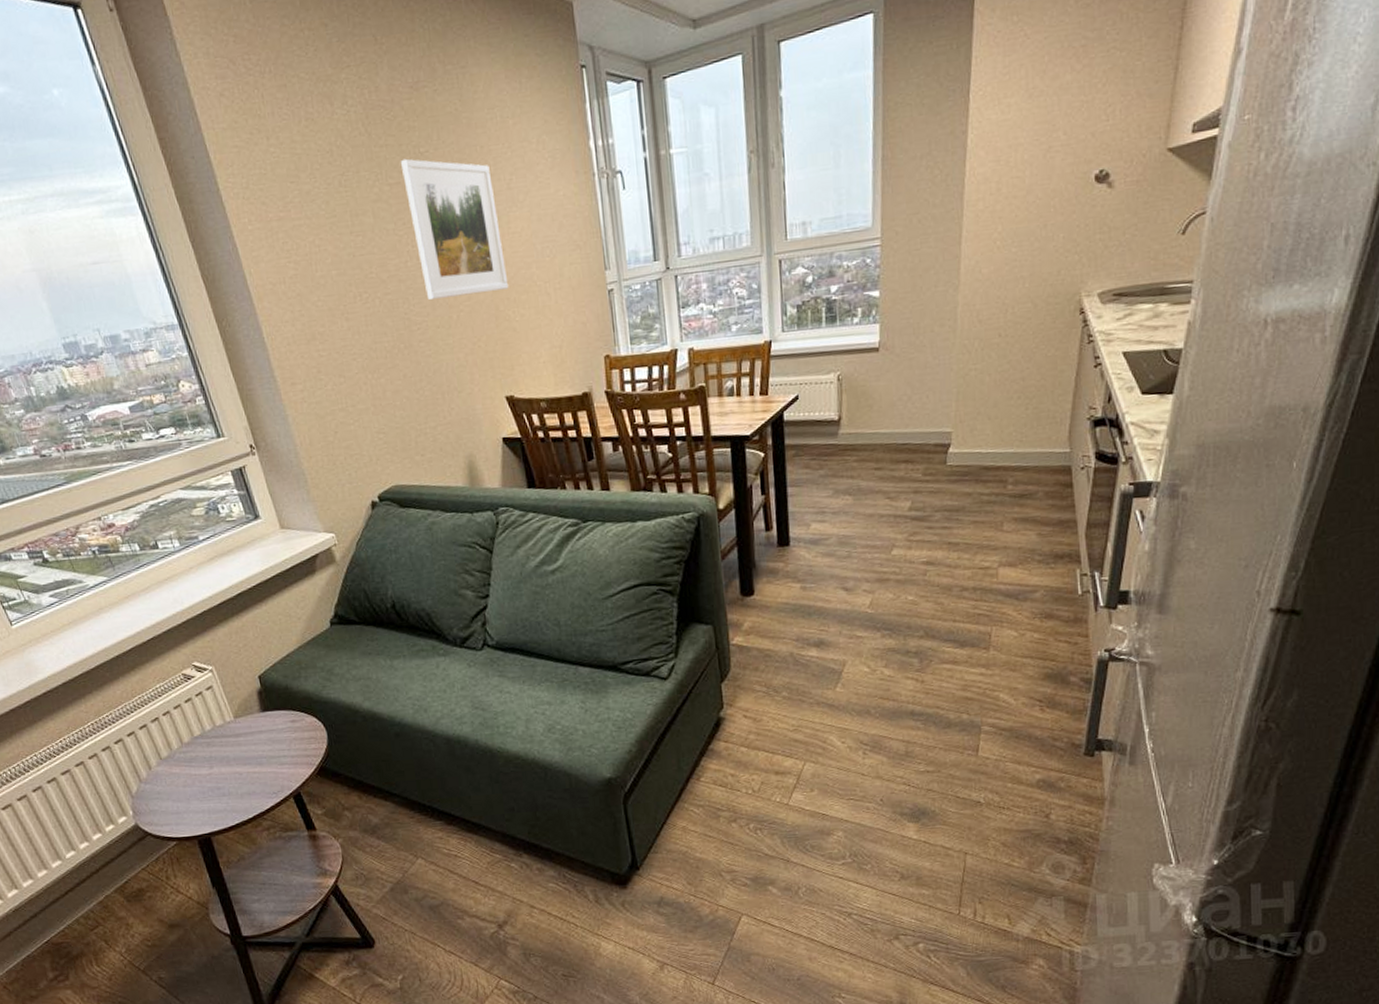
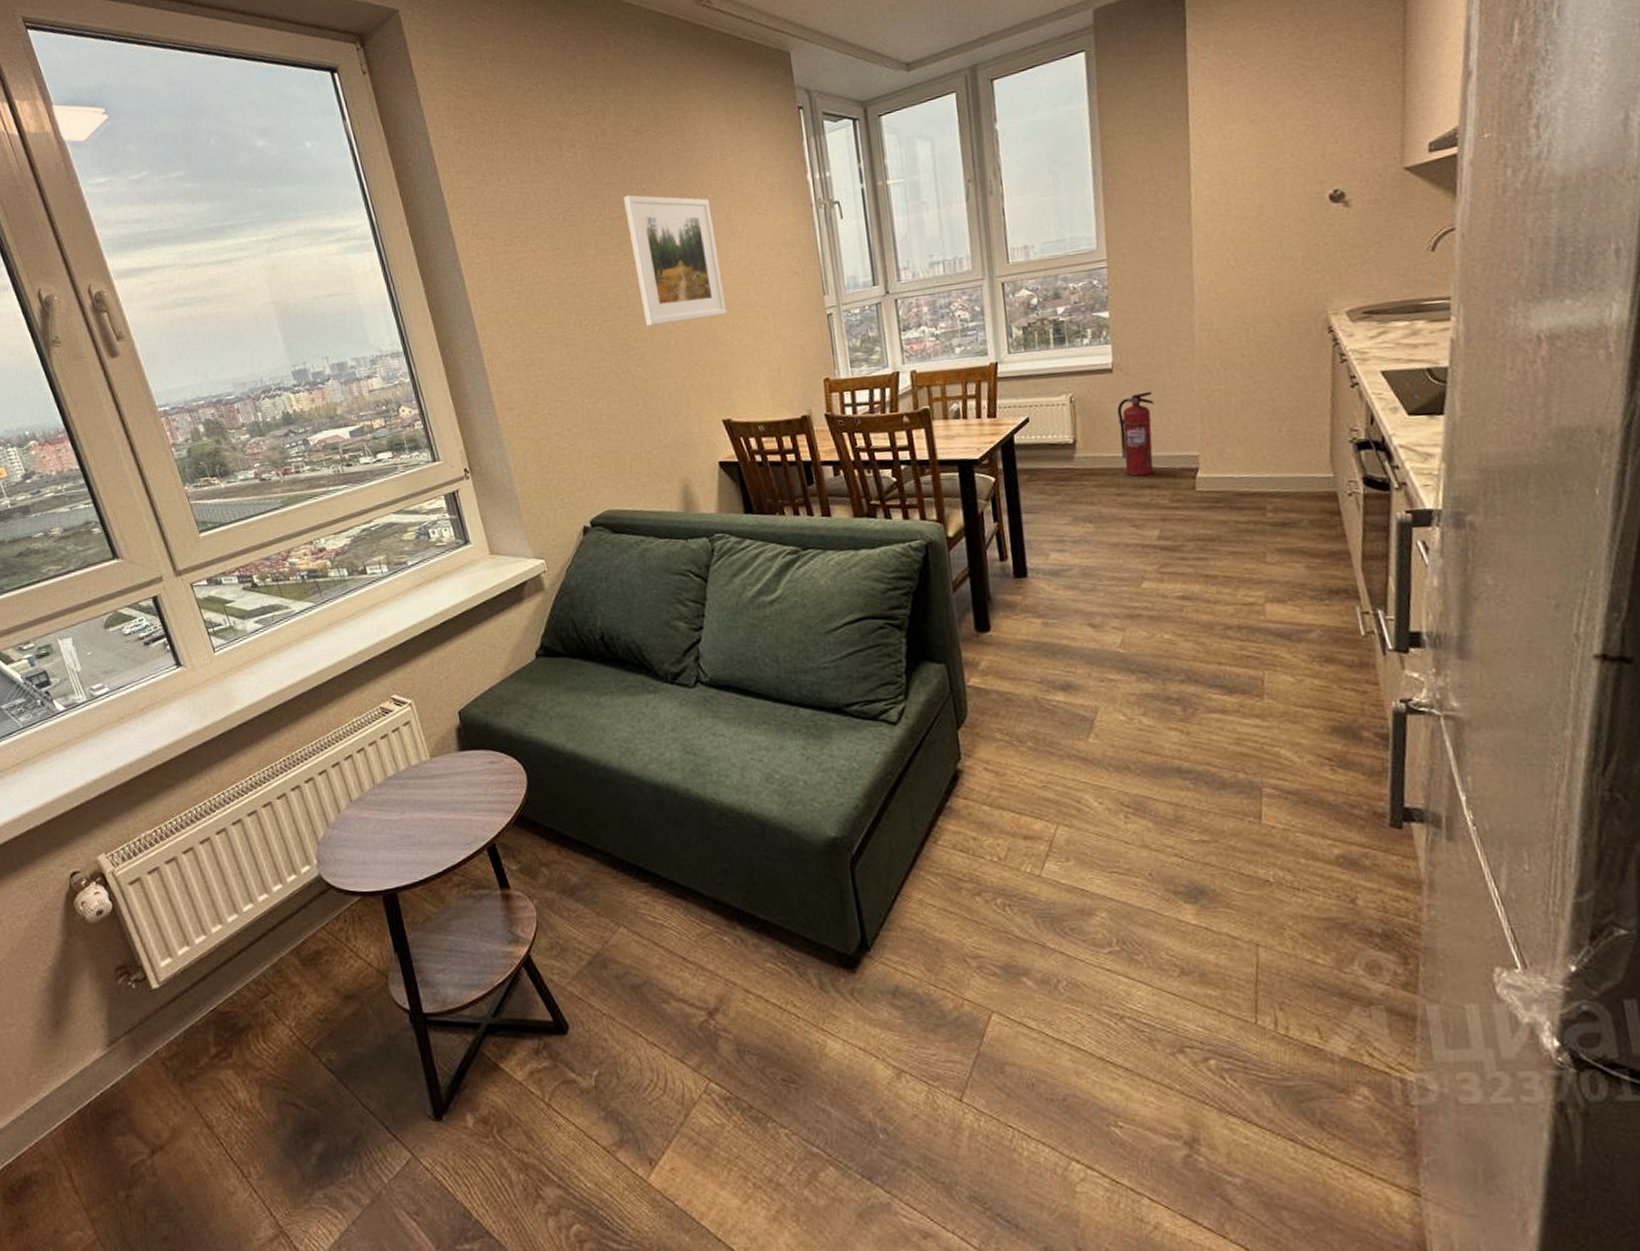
fire extinguisher: none [881,370,916,452] -> present [1117,391,1155,477]

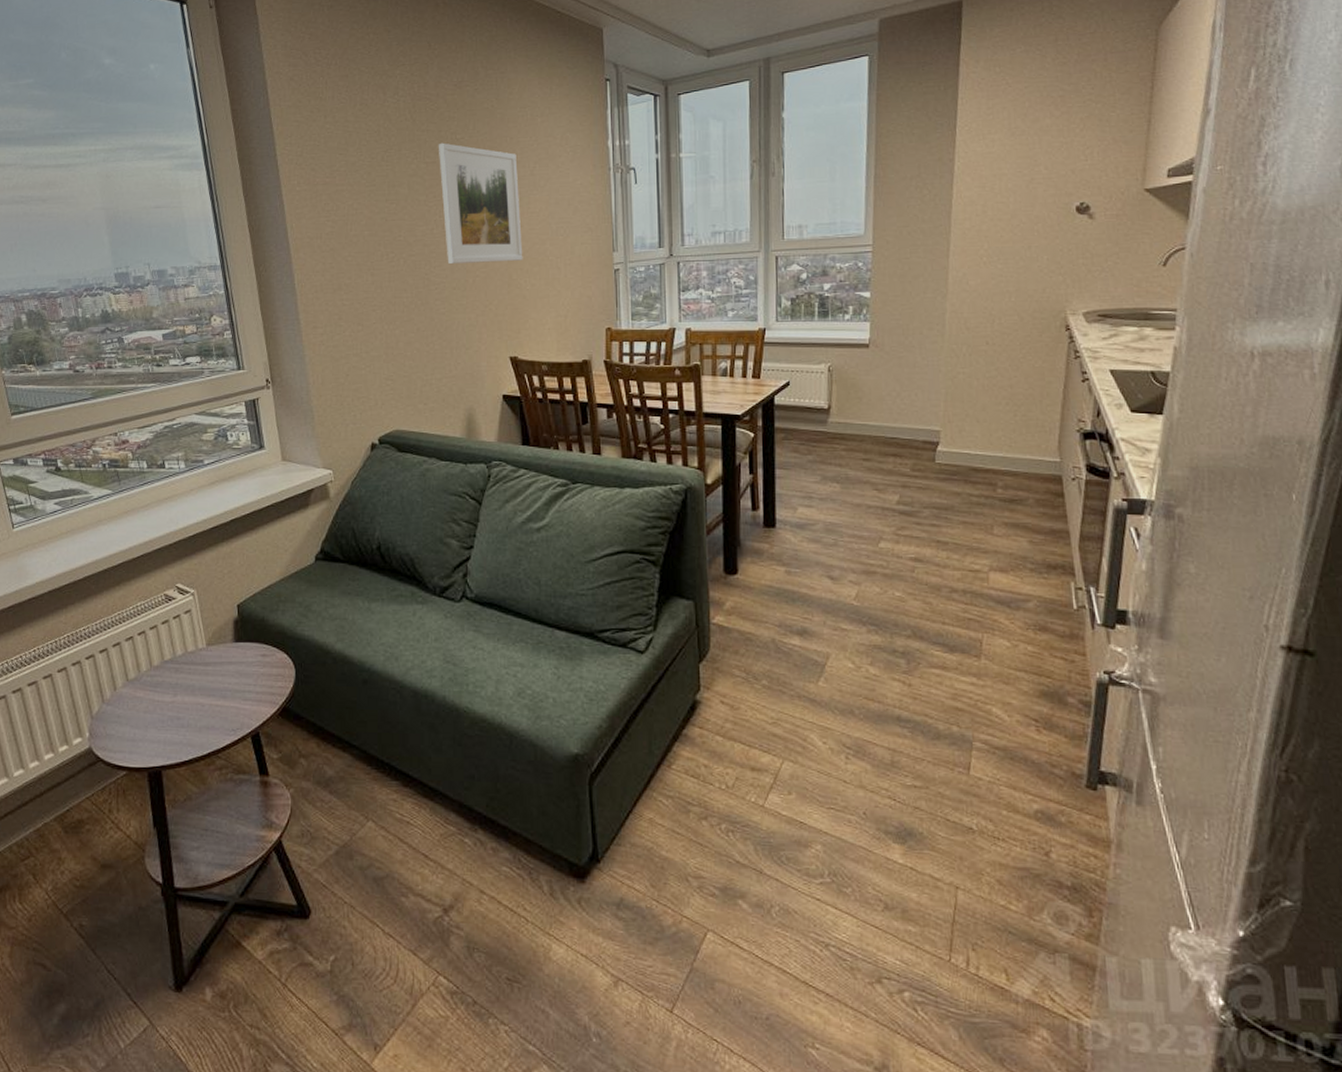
fire extinguisher: present [1117,391,1155,477] -> none [870,368,905,444]

